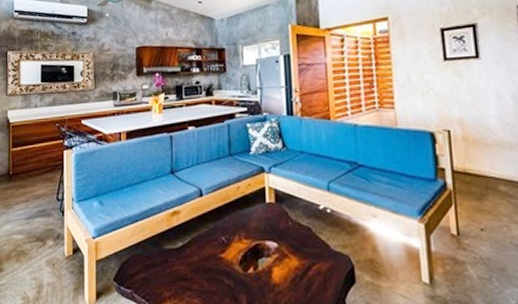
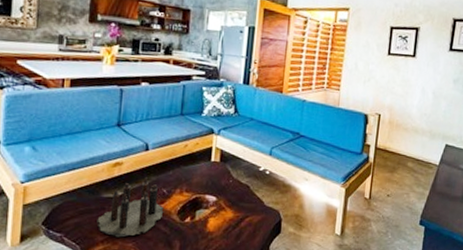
candle: none [162,225,226,293] -> present [97,177,164,238]

